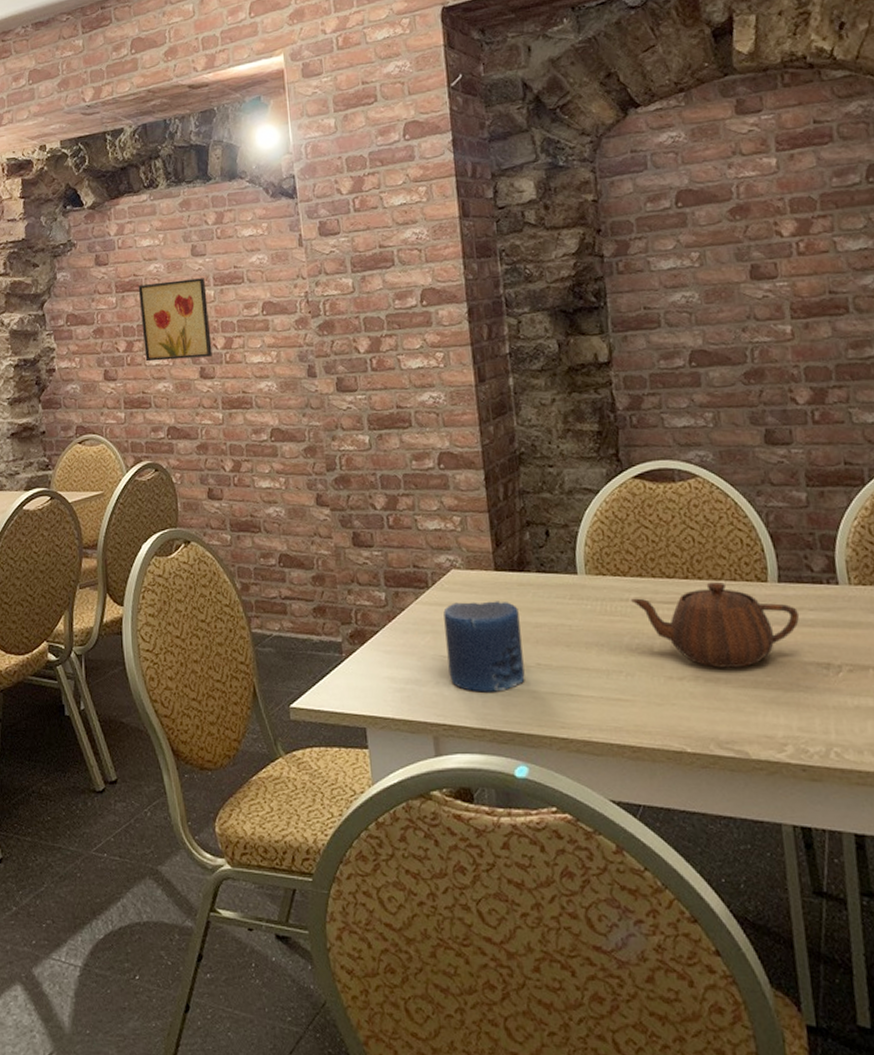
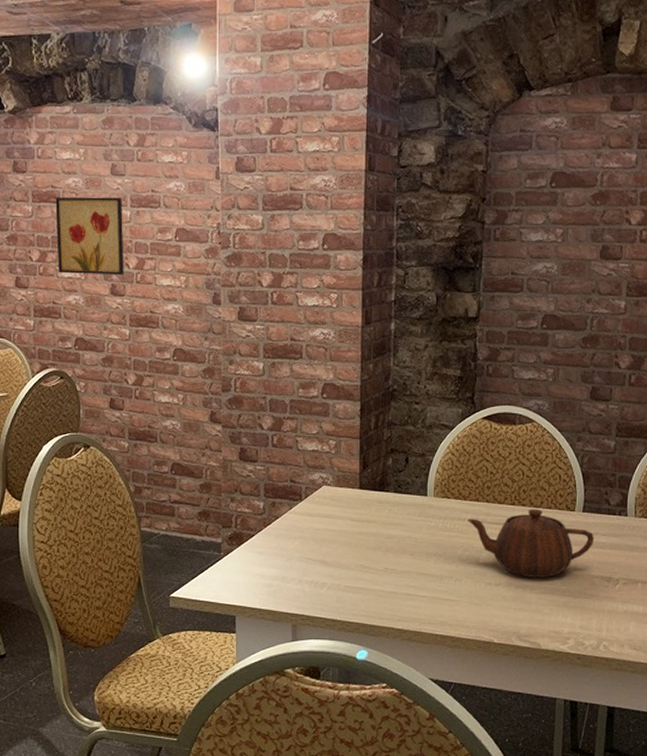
candle: present [443,601,525,692] -> none [311,514,375,590]

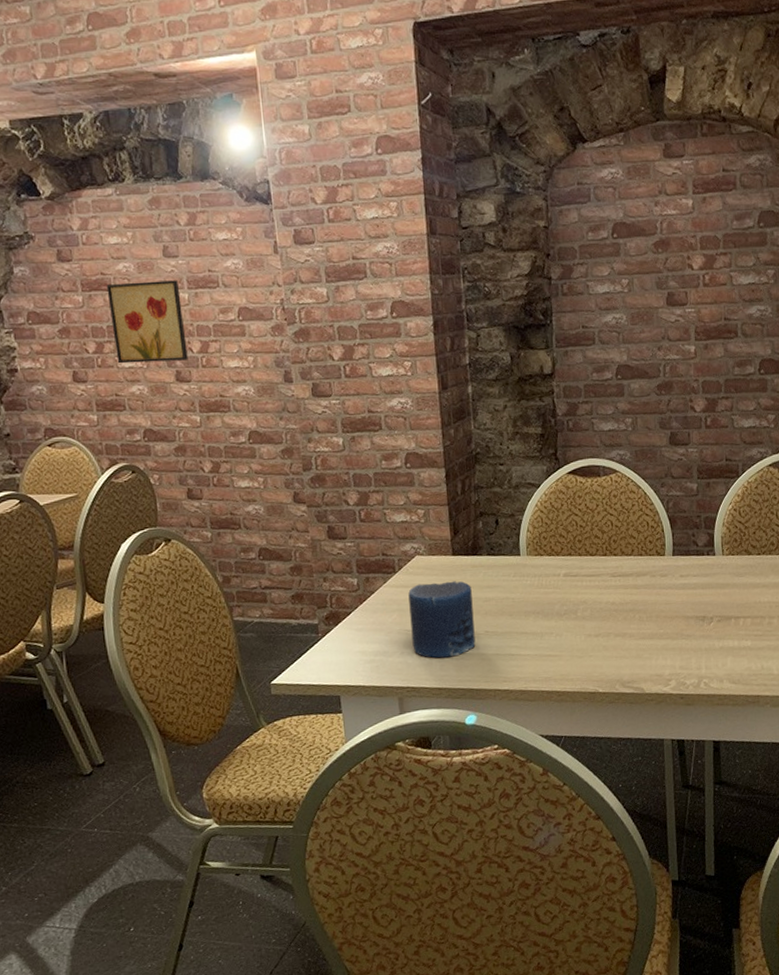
candle: none [311,514,375,590] -> present [408,581,476,658]
teapot: present [466,508,595,578] -> none [561,557,686,625]

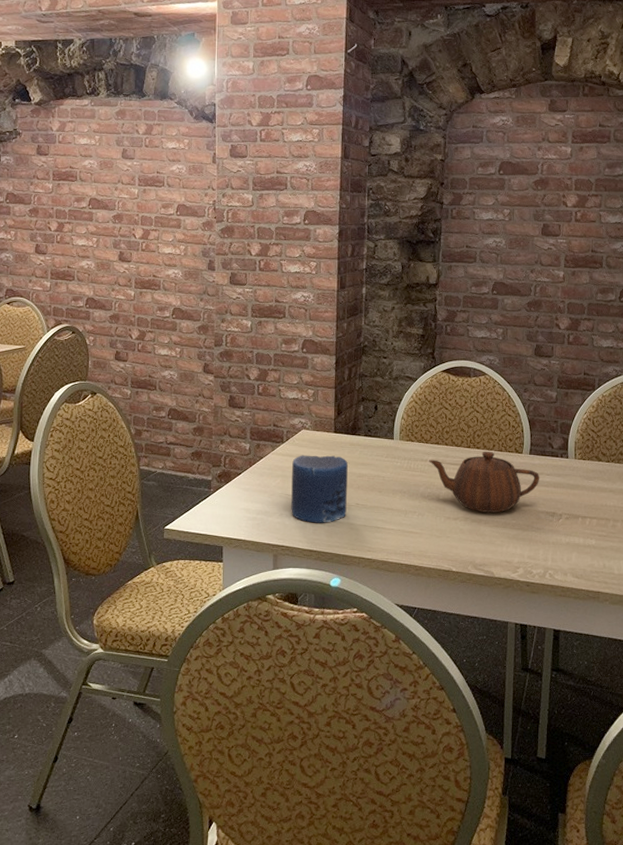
wall art: present [106,280,188,364] -> none [72,176,132,244]
teapot: none [561,557,686,625] -> present [428,451,540,513]

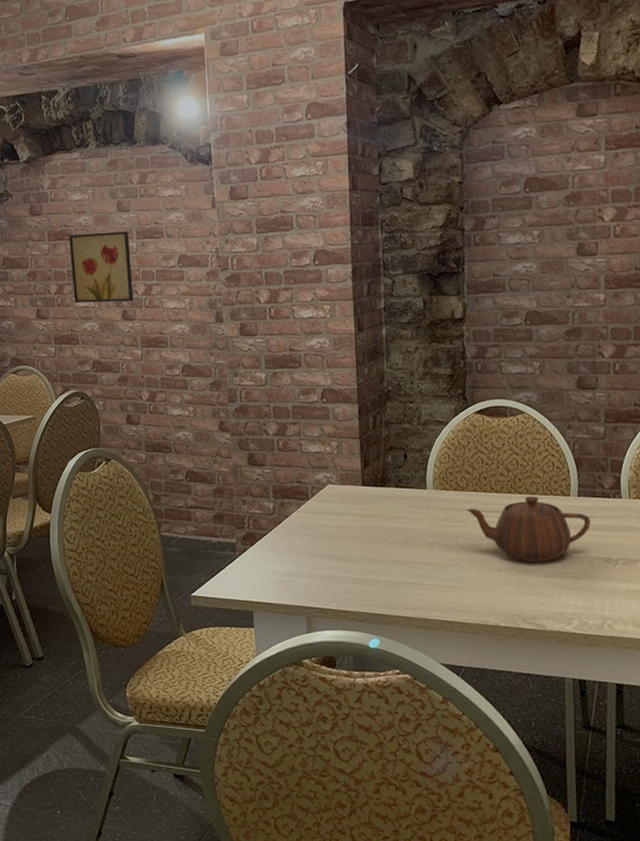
wall art: none [72,176,132,244] -> present [68,231,134,304]
candle: present [291,455,348,523] -> none [320,510,381,582]

